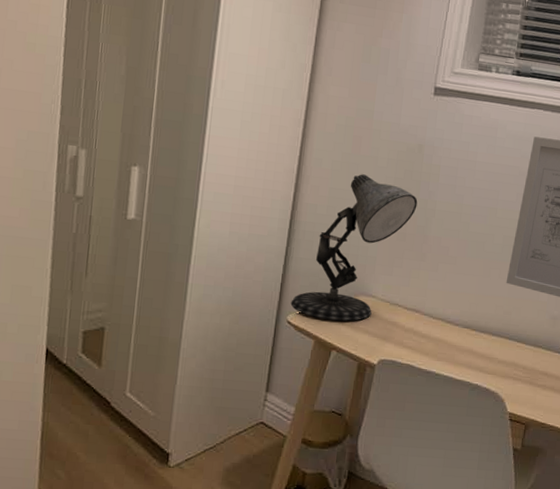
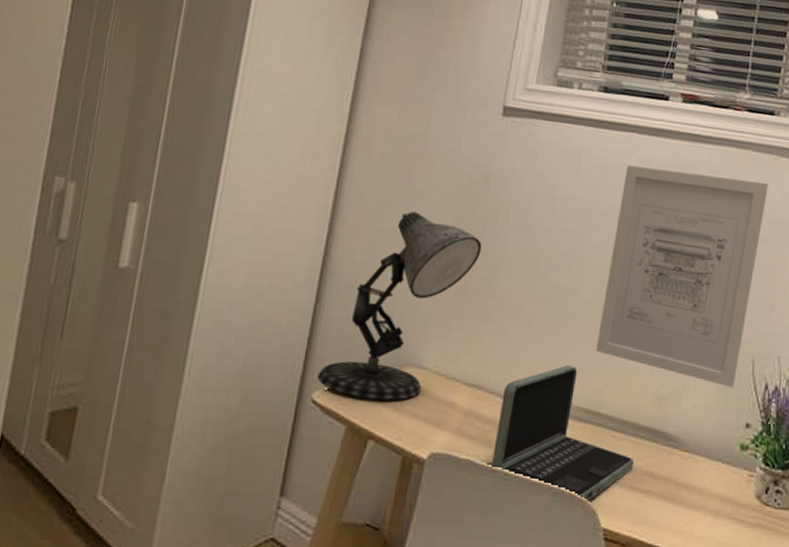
laptop: none [421,294,533,395] -> present [485,365,634,504]

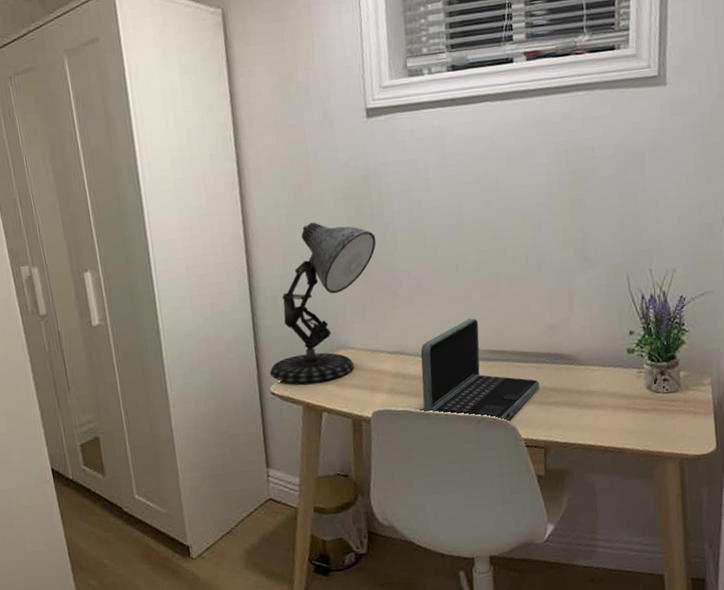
wall art: present [595,165,768,388] -> none [486,117,620,306]

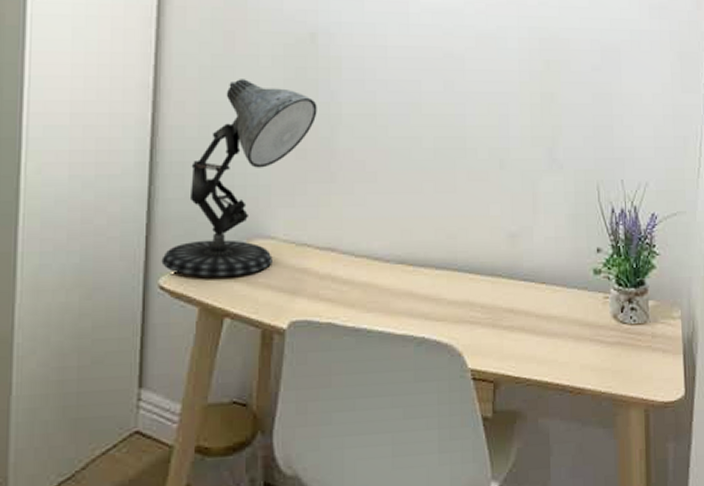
laptop: present [418,318,539,423] -> none [346,215,493,348]

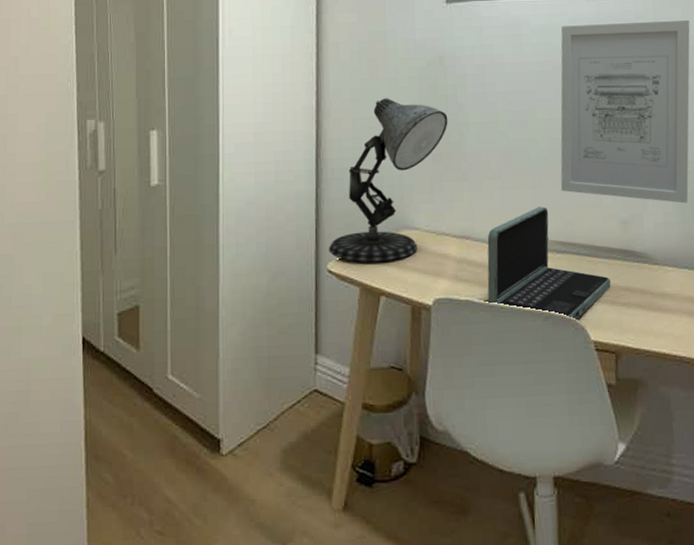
laptop: none [346,215,493,348] -> present [482,206,611,322]
wall art: none [444,7,597,216] -> present [560,20,690,204]

